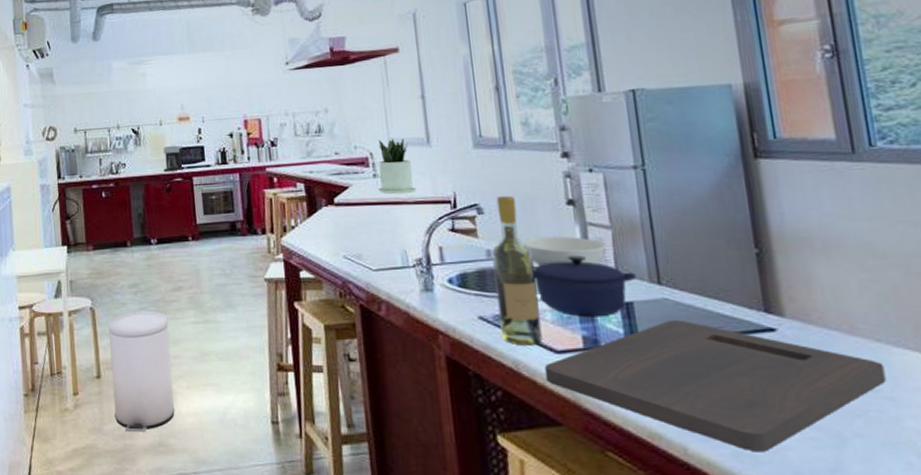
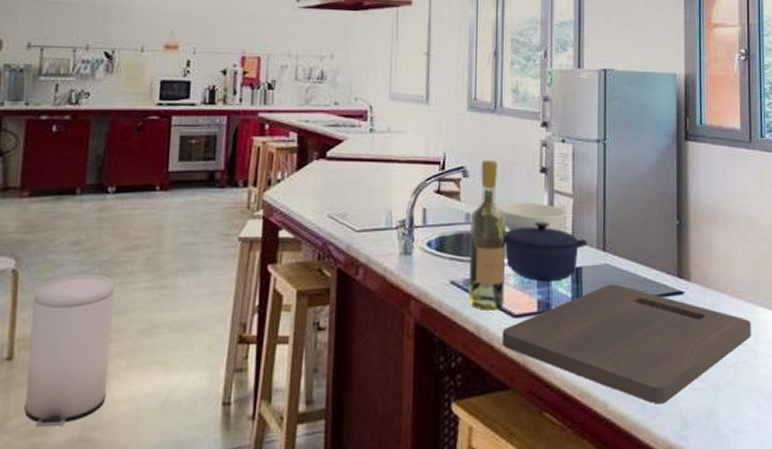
coffee maker: present [163,146,185,172] -> none [137,77,164,108]
planter: present [377,138,417,195] -> none [372,93,411,152]

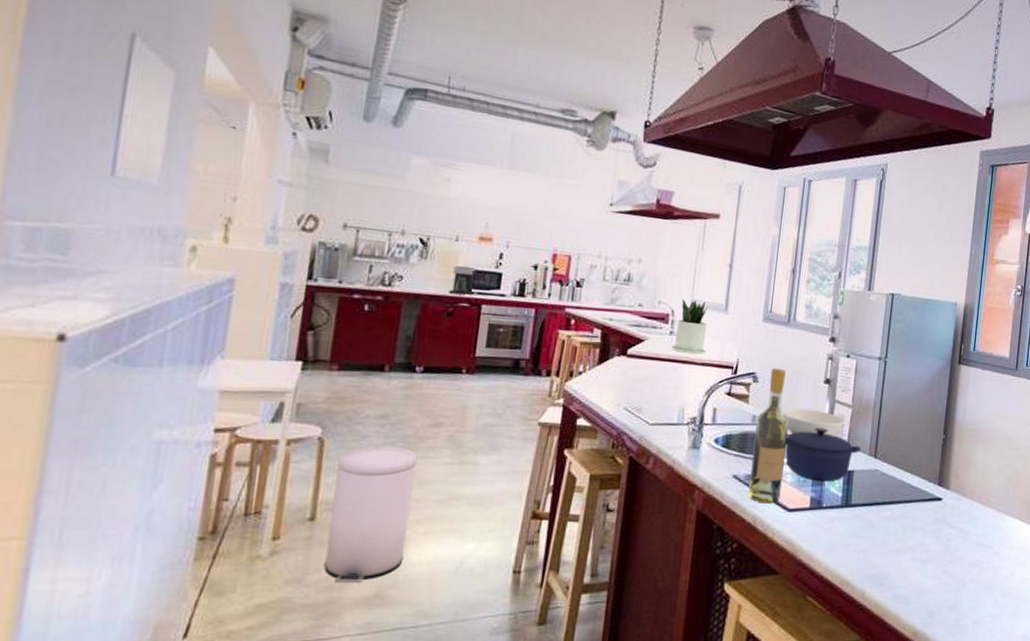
coffee maker: none [137,77,164,108] -> present [449,266,476,296]
planter: none [372,93,411,152] -> present [671,299,708,355]
cutting board: present [502,284,751,404] -> none [775,487,998,595]

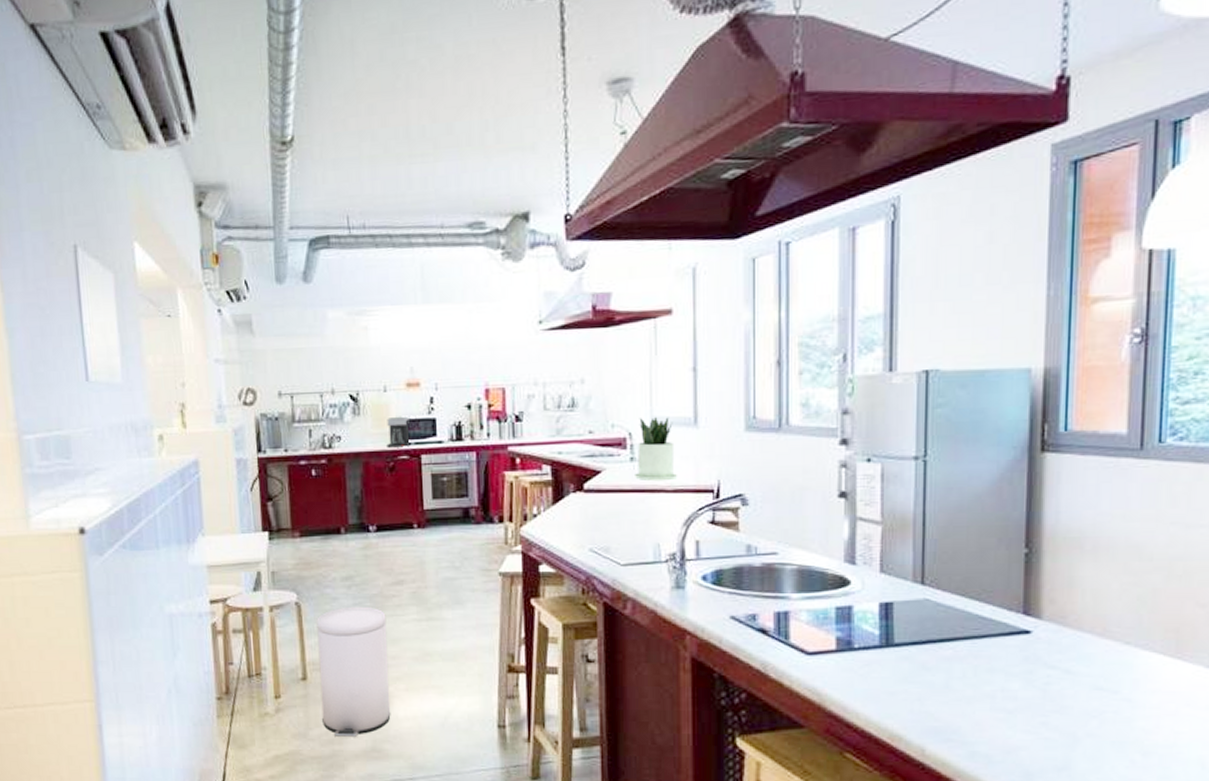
bottle: present [748,368,789,504] -> none [752,486,795,647]
bowl: present [782,408,846,437] -> none [785,531,874,563]
cooking pot: present [785,426,862,482] -> none [793,551,901,618]

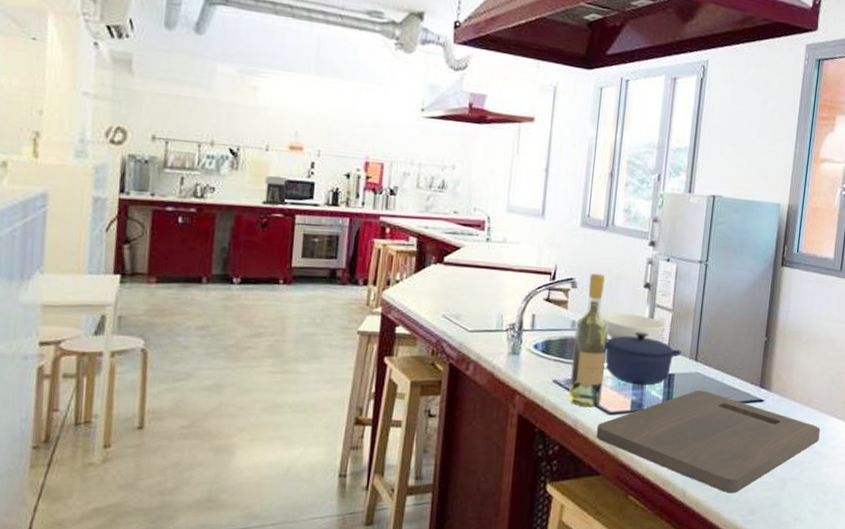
pedal bin: present [316,606,391,738] -> none [155,356,240,489]
planter: present [633,417,678,482] -> none [487,205,525,262]
bottle: none [752,486,795,647] -> present [568,274,609,407]
bowl: none [785,531,874,563] -> present [602,313,666,341]
cooking pot: none [793,551,901,618] -> present [605,331,682,385]
cutting board: none [793,621,1128,753] -> present [596,390,820,494]

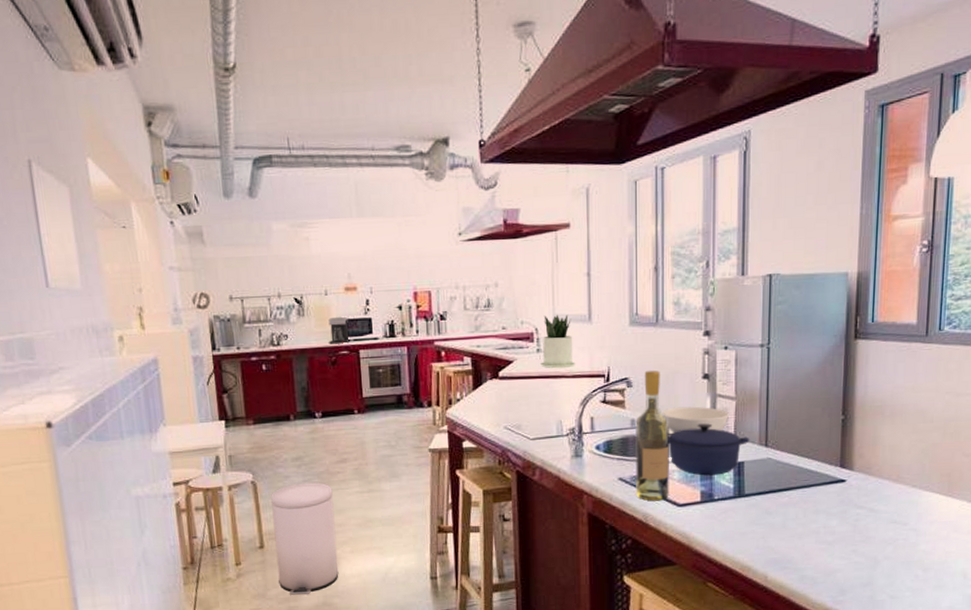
pedal bin: none [155,356,240,489] -> present [271,482,339,596]
planter: none [487,205,525,262] -> present [539,315,576,369]
cutting board: present [596,390,820,494] -> none [668,475,914,576]

